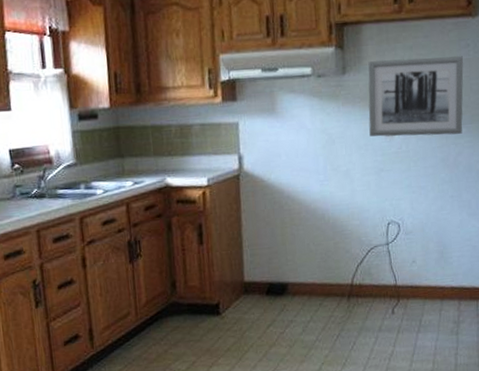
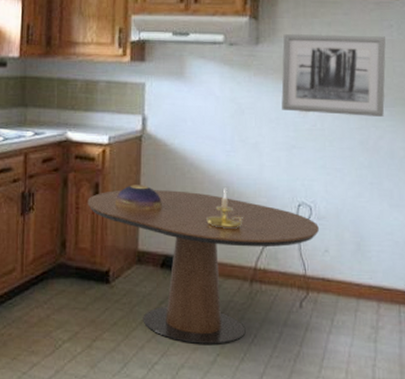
dining table: none [192,222,407,357] -> present [87,190,319,344]
decorative bowl: none [219,221,264,245] -> present [116,185,162,210]
candle holder: none [305,215,340,253] -> present [206,187,244,229]

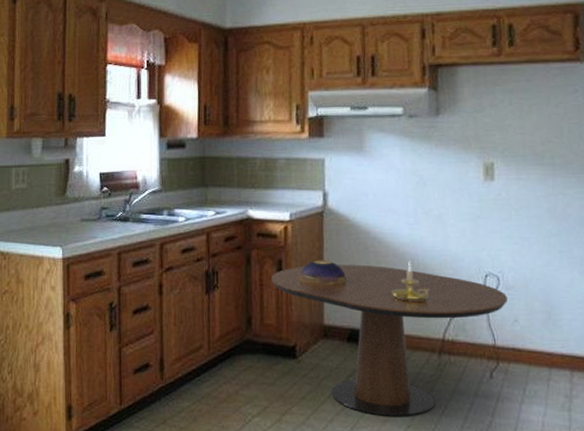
wall art: present [281,34,386,117] -> none [464,102,572,184]

